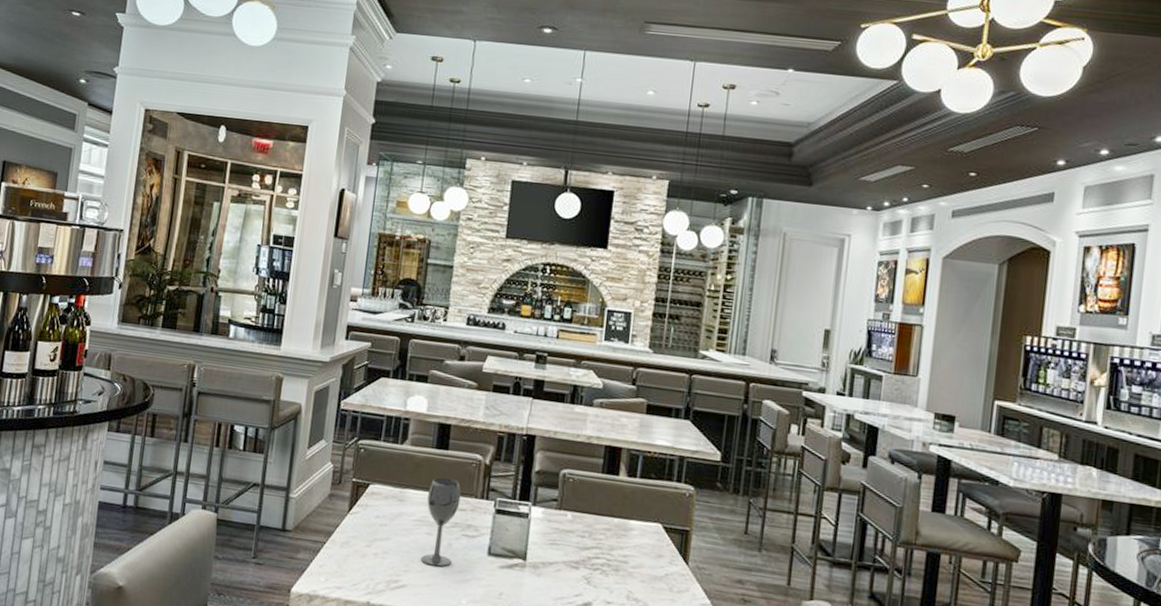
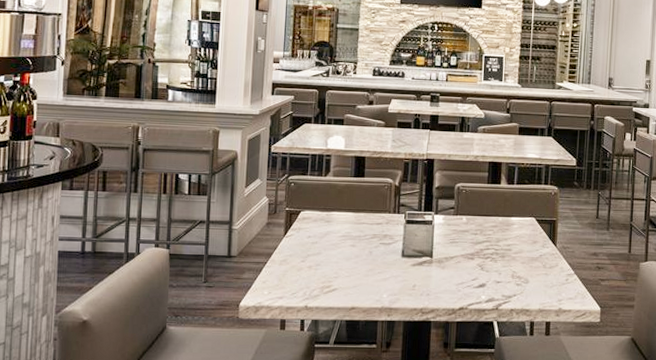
wine glass: present [420,477,461,567] -> none [347,200,377,271]

